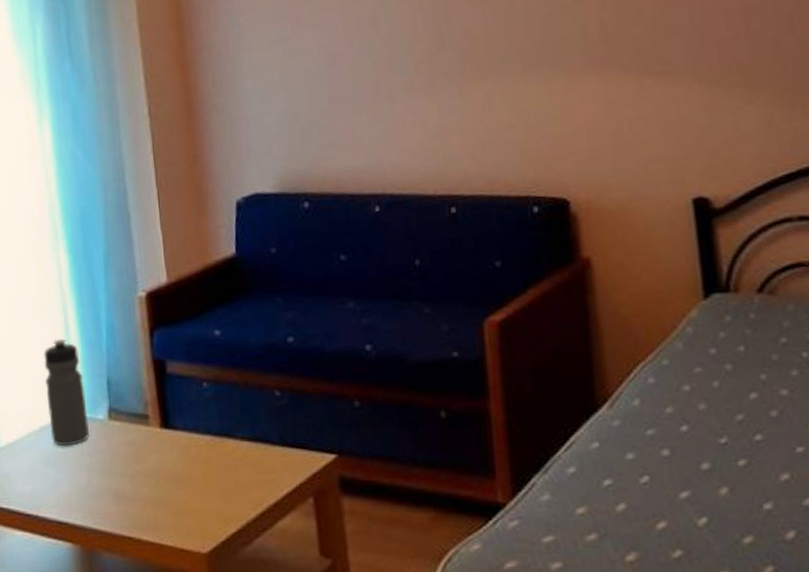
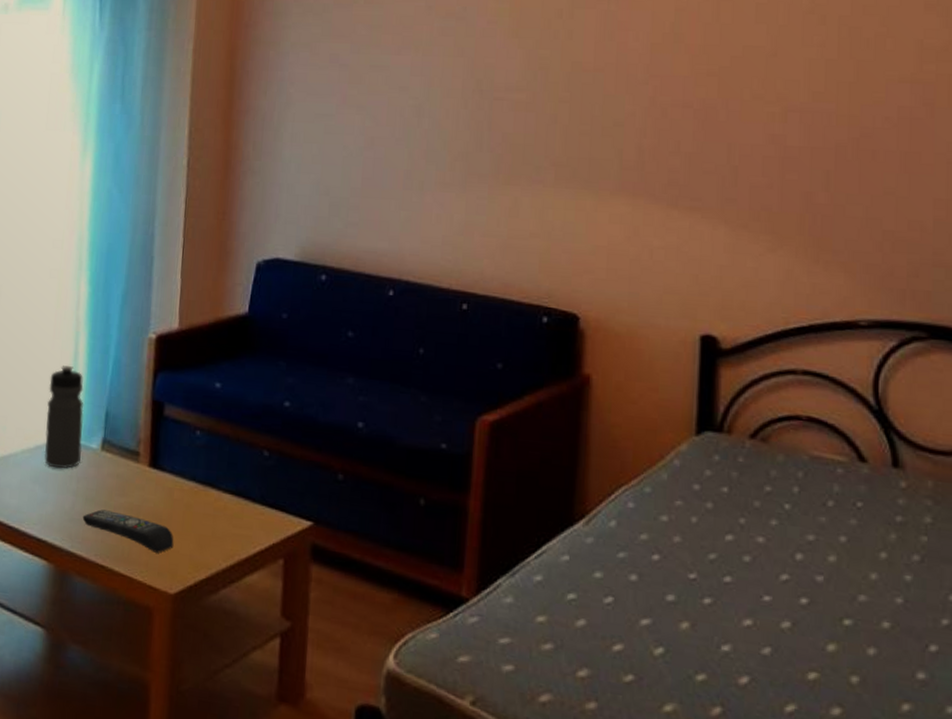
remote control: none [101,479,199,514] -> present [82,509,174,553]

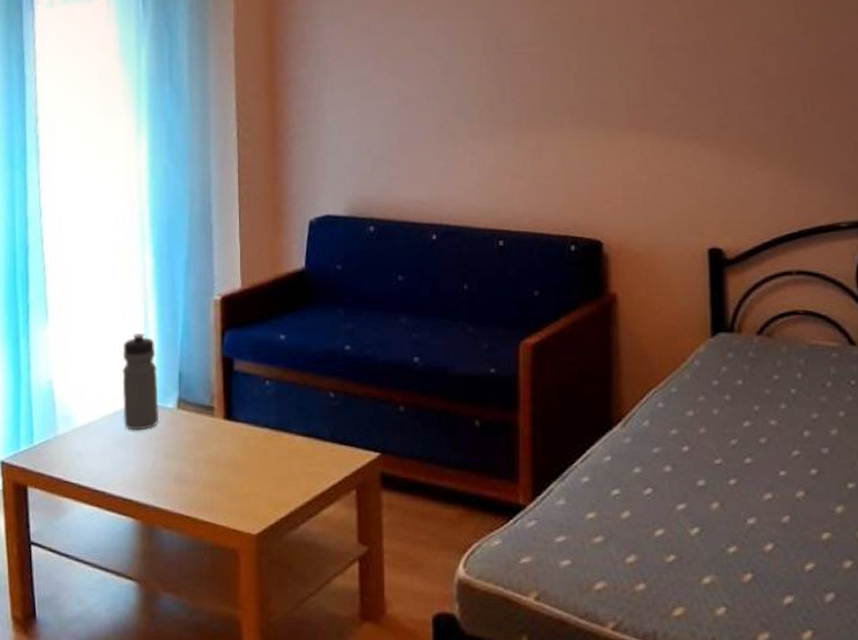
remote control: present [82,509,174,553] -> none [164,464,253,498]

